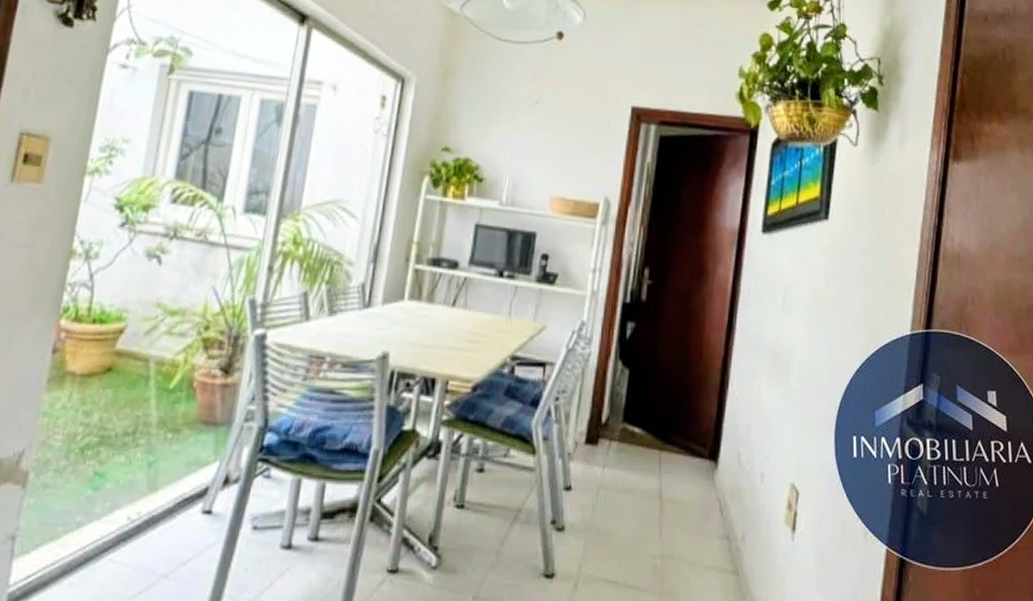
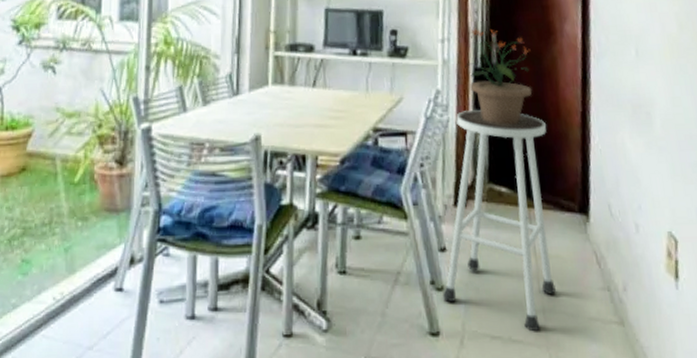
stool: none [562,346,688,578] -> present [443,110,557,332]
potted plant: none [613,262,681,365] -> present [464,28,532,125]

